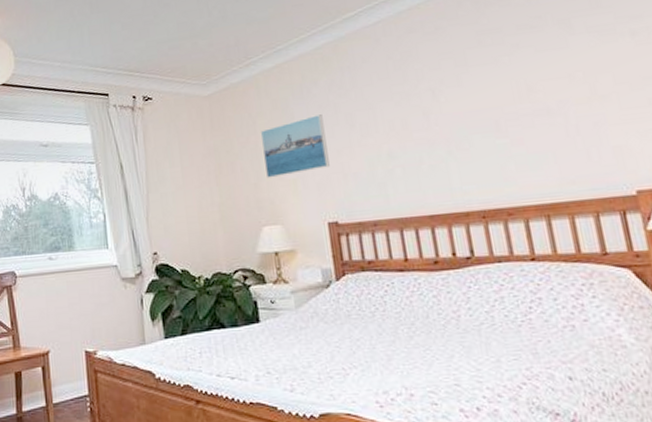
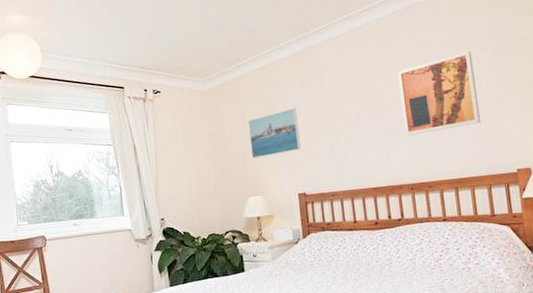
wall art: none [456,35,579,148] -> present [397,50,482,136]

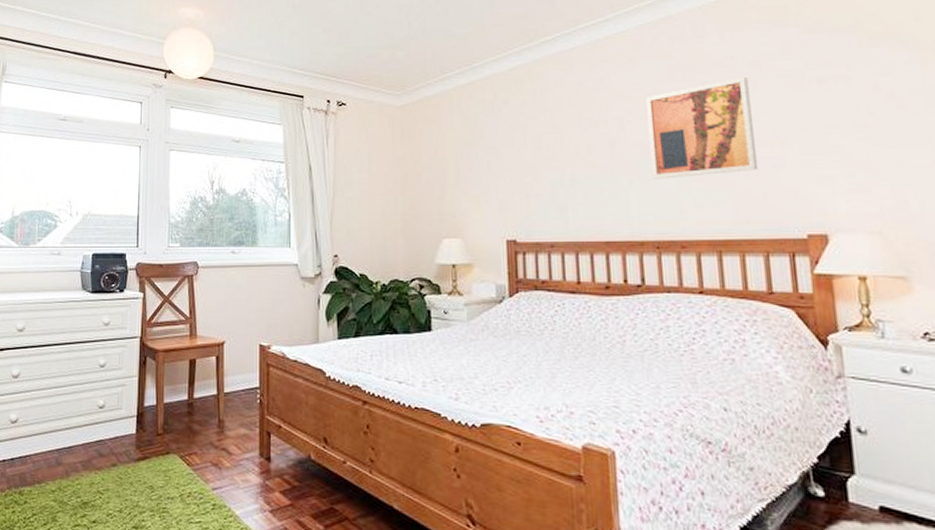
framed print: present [247,108,301,159] -> none [448,134,513,192]

